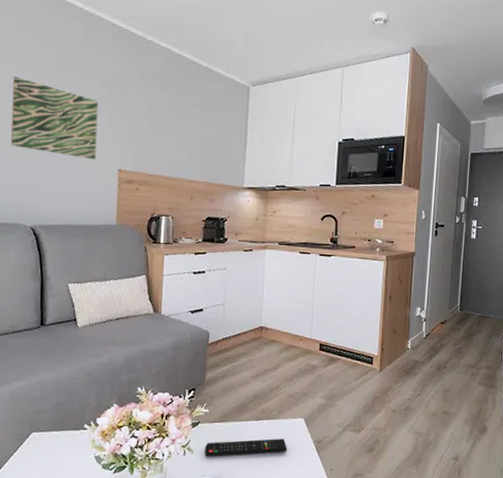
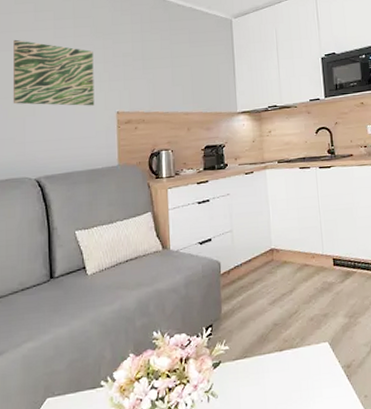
remote control: present [205,439,288,456] -> none [229,368,316,400]

